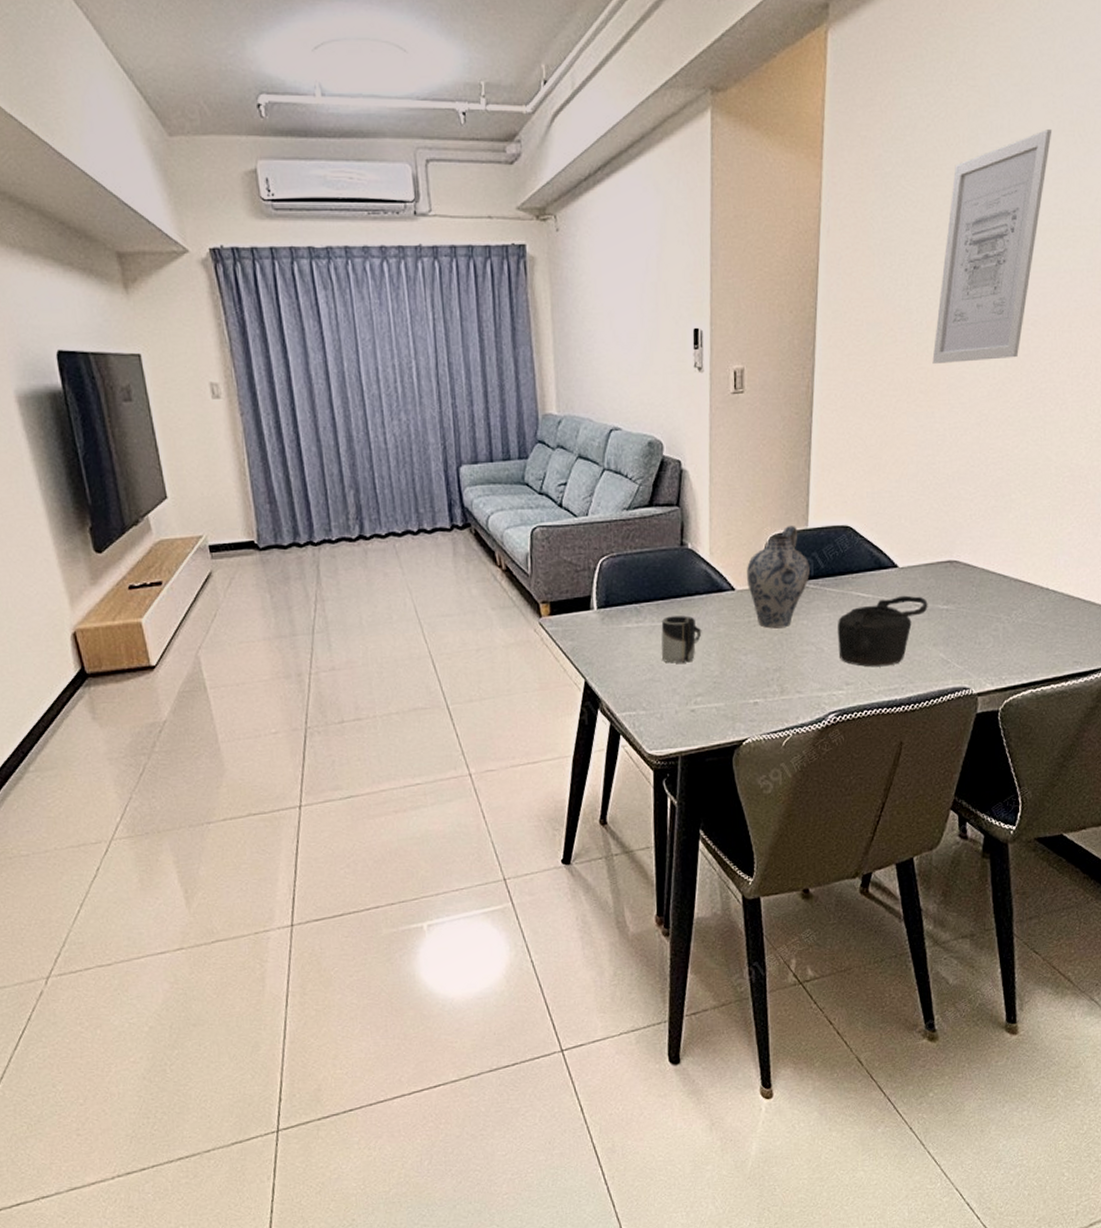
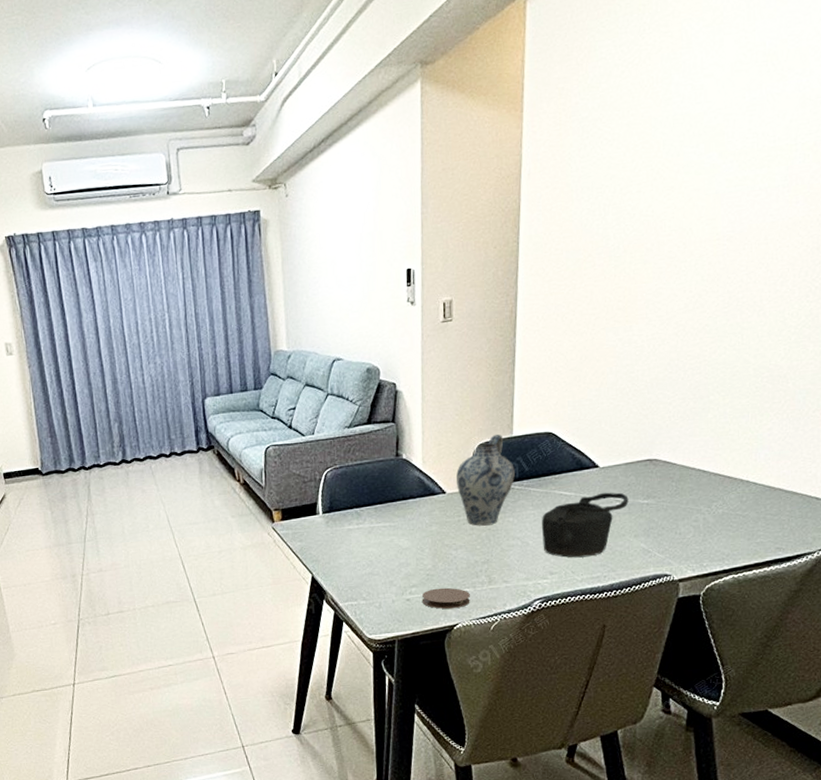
cup: present [661,615,702,664] -> none [379,517,416,559]
coaster: none [708,697,761,722] -> present [422,587,470,609]
wall art: present [932,129,1052,365] -> none [630,62,745,284]

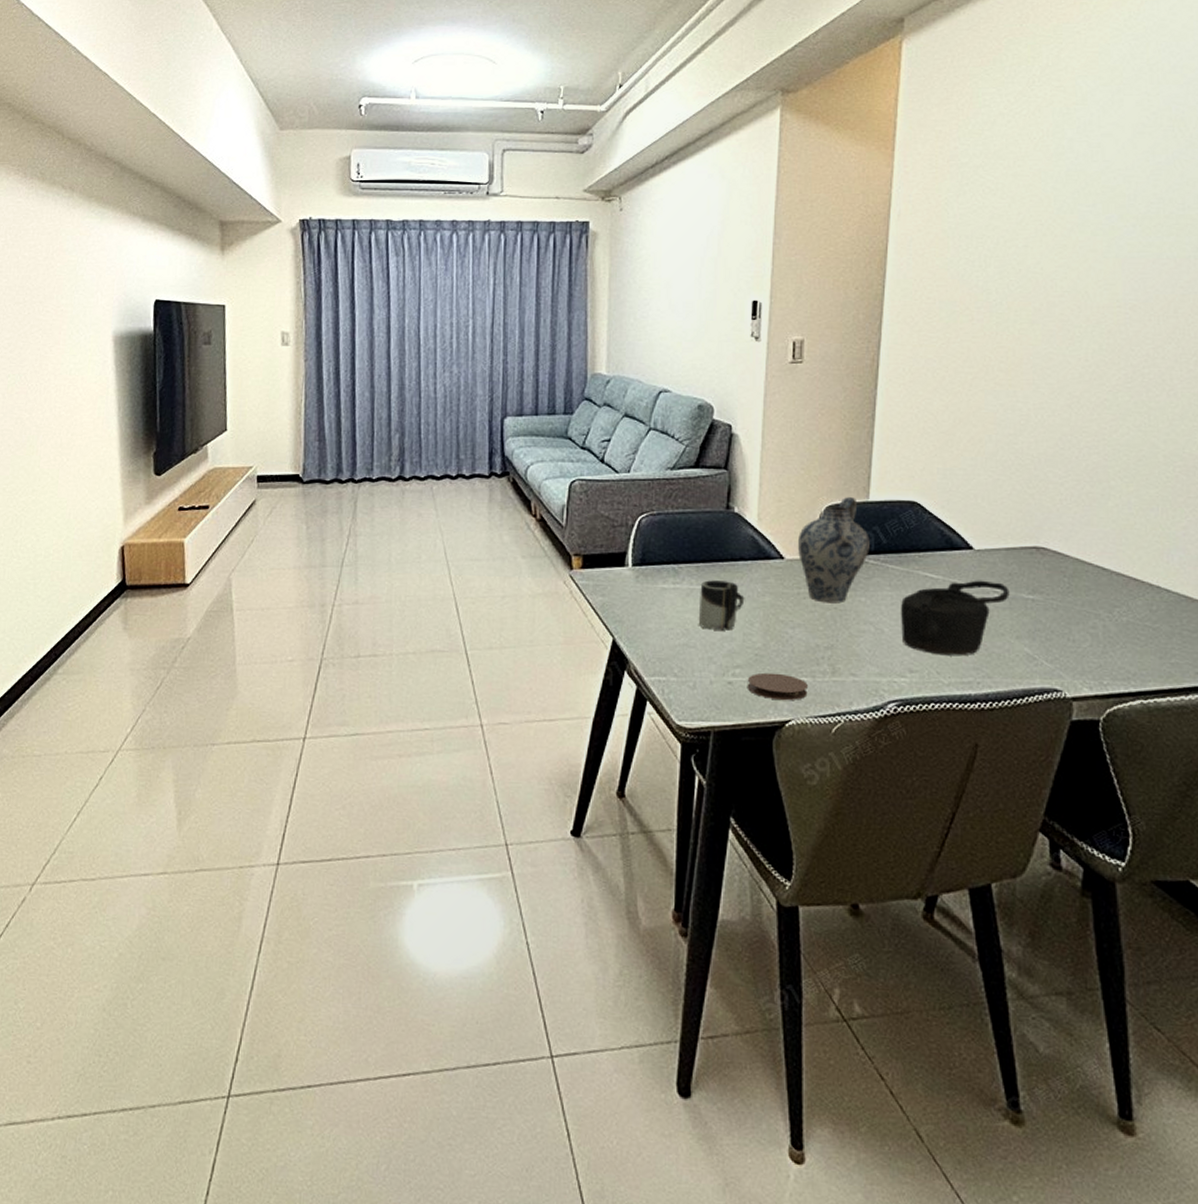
cup: none [379,517,416,559] -> present [698,580,745,631]

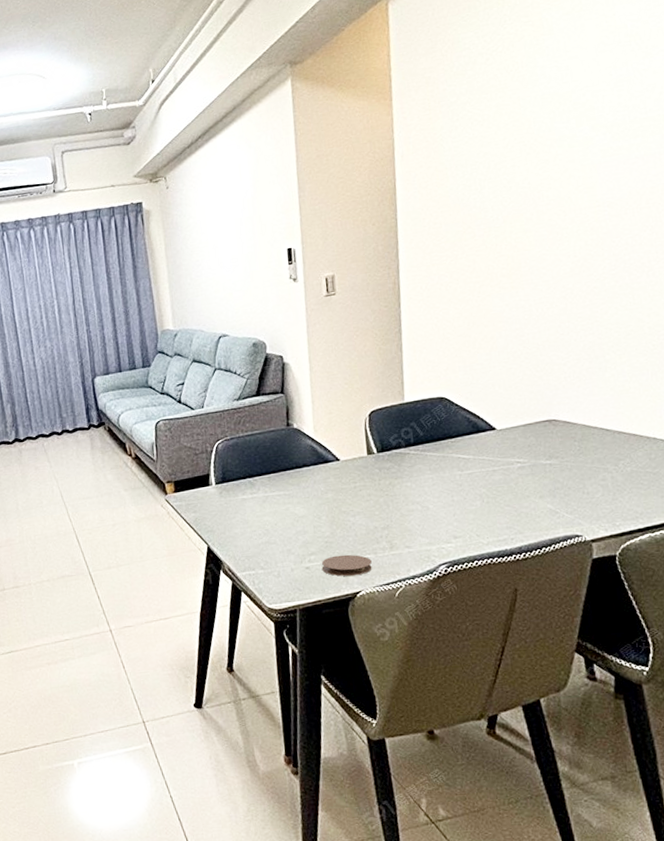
cup: present [698,580,745,631] -> none [273,485,312,527]
ceramic jug: present [797,496,870,604] -> none [349,400,410,492]
teapot: present [900,580,1010,656] -> none [440,454,531,521]

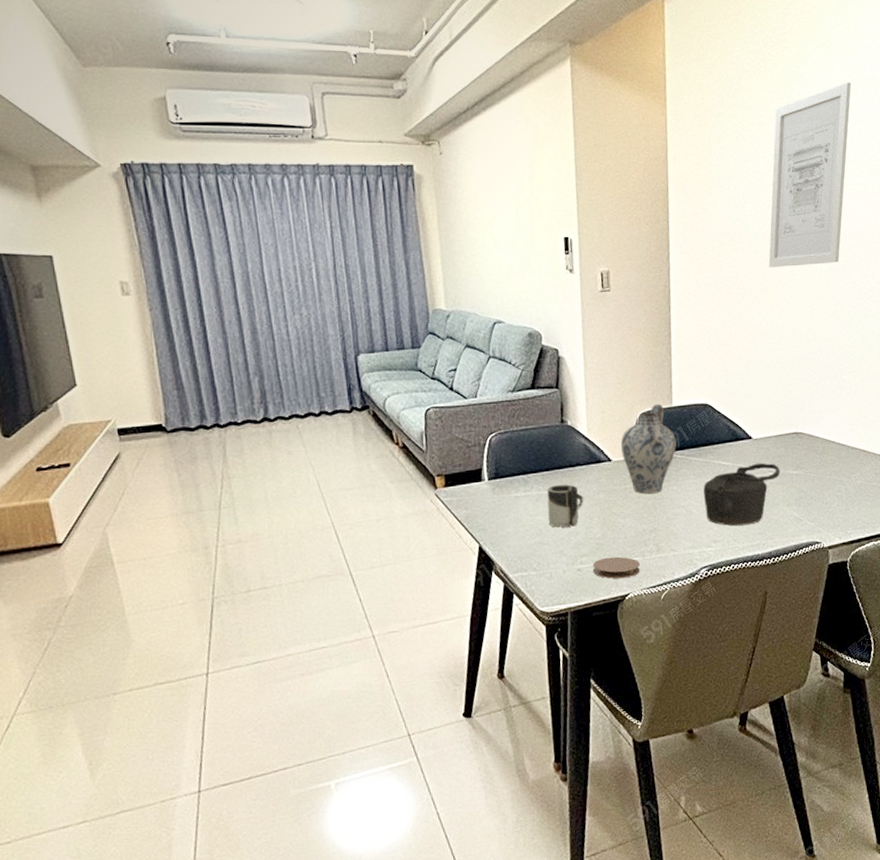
cup: none [273,485,312,527] -> present [547,484,584,528]
ceramic jug: none [349,400,410,492] -> present [620,403,677,495]
teapot: none [440,454,531,521] -> present [703,462,780,526]
wall art: none [511,43,609,252] -> present [768,82,852,268]

